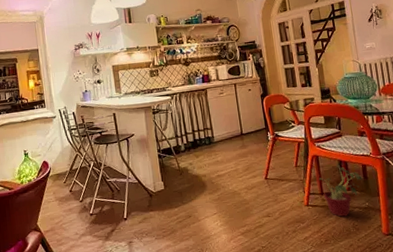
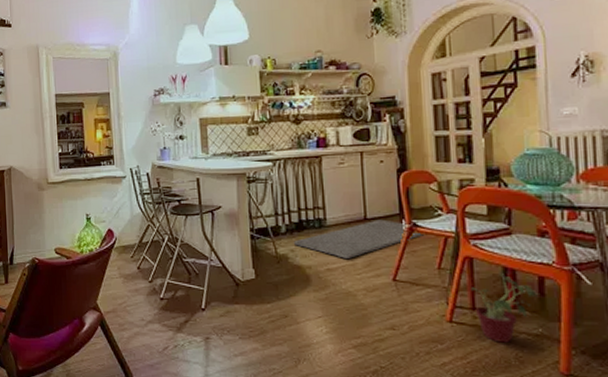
rug: none [191,133,284,166] -> present [293,219,424,258]

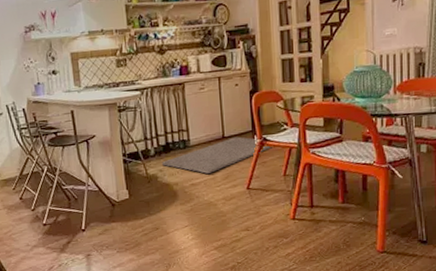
potted plant: present [470,274,537,343] -> none [309,175,361,232]

